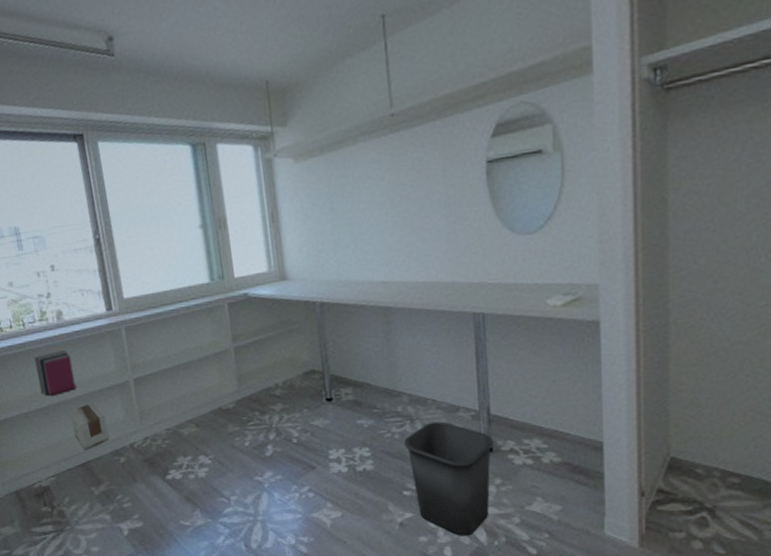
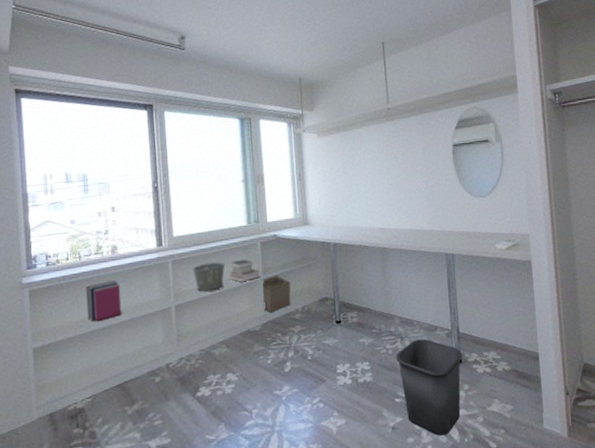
box: present [68,403,109,450] -> none [112,328,147,372]
basket: none [149,327,188,363] -> present [192,261,226,292]
books: none [192,324,229,352] -> present [229,259,260,283]
decorative box: none [232,342,269,389] -> present [261,275,291,313]

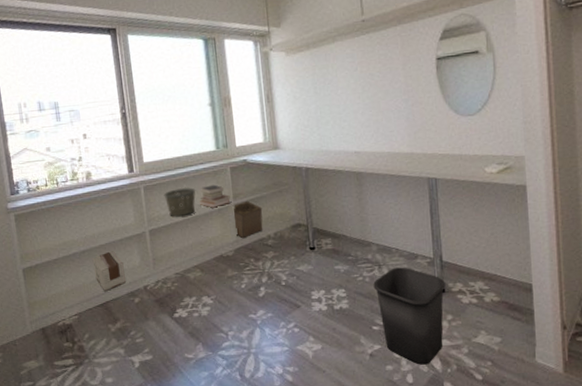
books: present [86,280,122,321] -> none [65,206,100,245]
box: none [112,328,147,372] -> present [92,251,126,292]

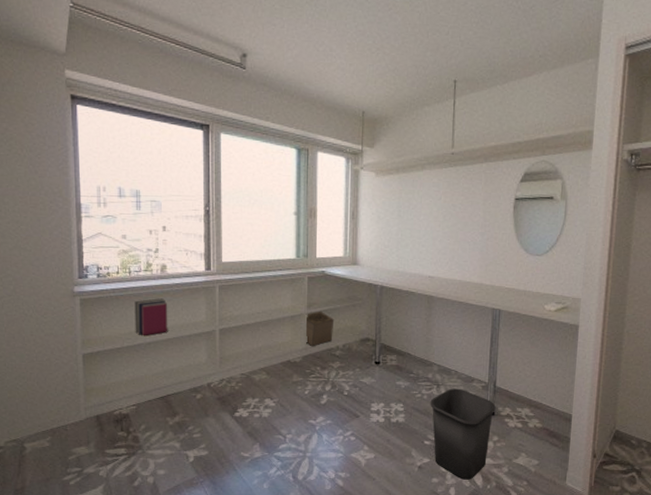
books: none [65,206,100,245] -> present [134,298,168,335]
box: present [92,251,126,292] -> none [157,346,189,385]
basket: present [163,187,196,217] -> none [238,291,272,319]
books: present [200,184,230,208] -> none [274,291,304,314]

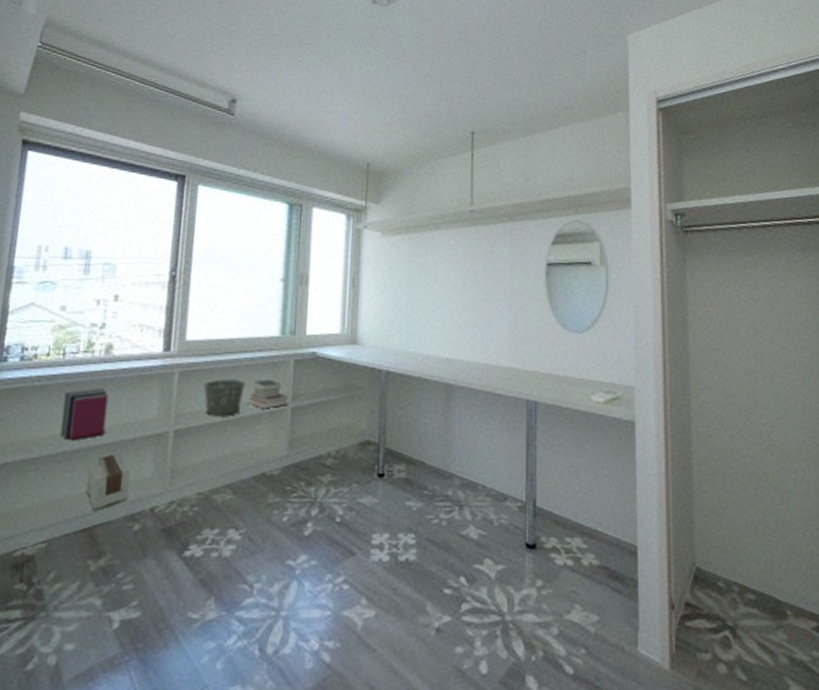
box: none [157,346,189,385] -> present [85,454,130,511]
basket: none [238,291,272,319] -> present [203,378,246,416]
books: none [274,291,304,314] -> present [248,379,288,409]
decorative box: present [305,310,335,347] -> none [287,404,326,454]
waste bin: present [430,388,496,480] -> none [450,510,537,648]

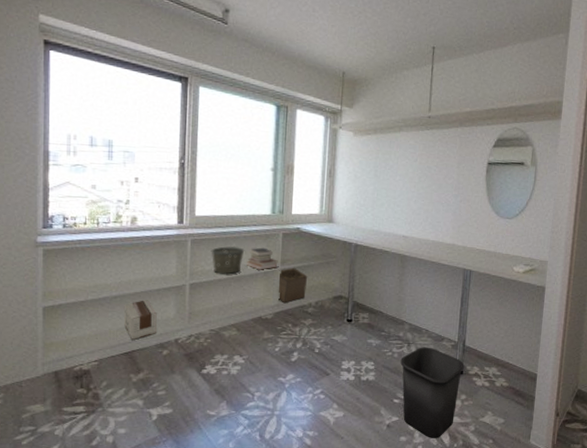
books: present [60,388,109,440] -> none [101,251,137,289]
decorative box: none [287,404,326,454] -> present [278,267,308,304]
waste bin: none [450,510,537,648] -> present [400,347,465,438]

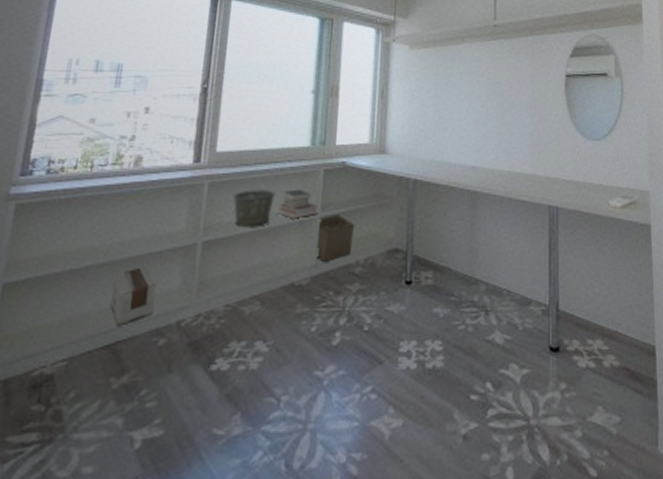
waste bin: present [400,347,465,438] -> none [477,315,561,453]

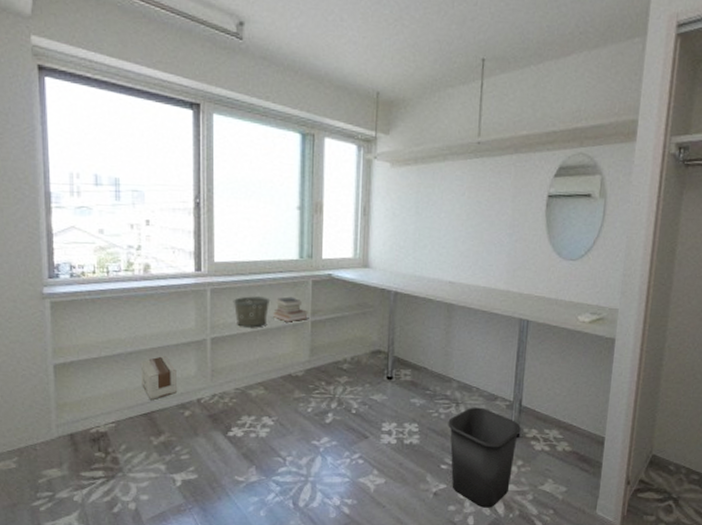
decorative box: present [316,213,355,263] -> none [309,318,342,360]
waste bin: none [477,315,561,453] -> present [448,407,521,508]

